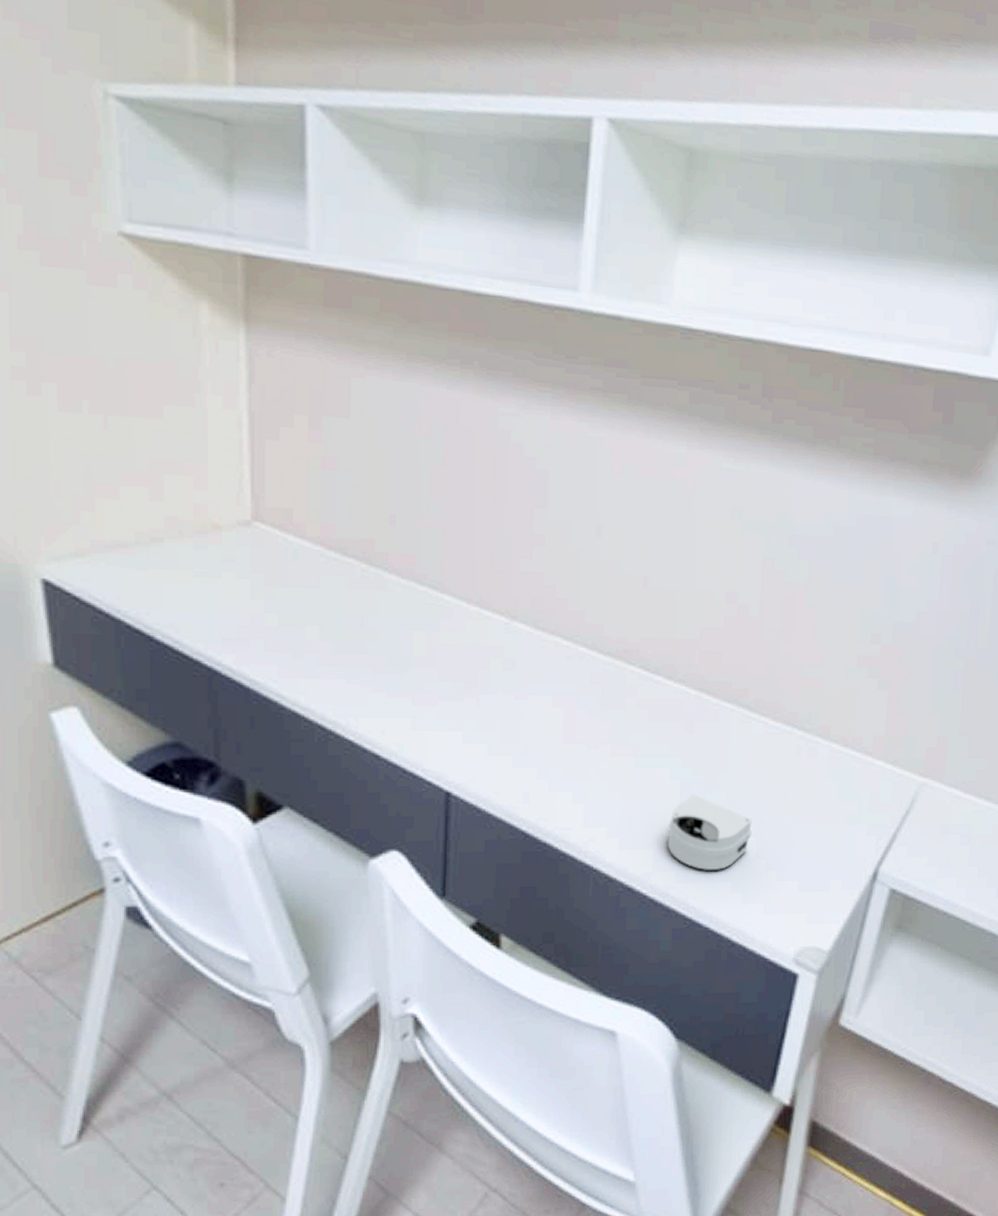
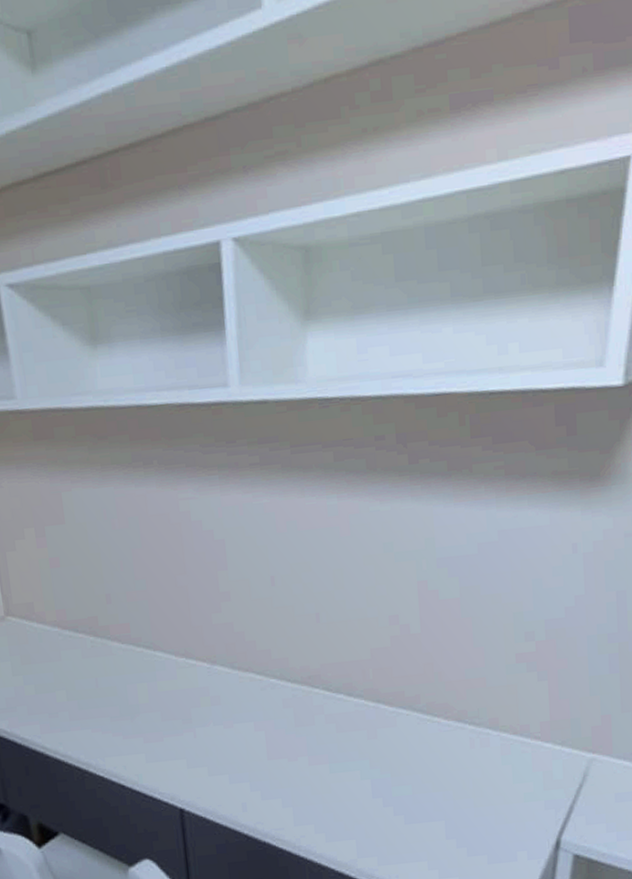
computer mouse: present [668,795,752,870] -> none [366,790,440,853]

